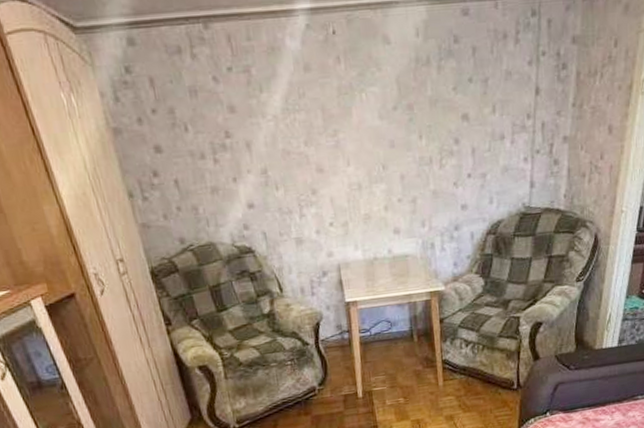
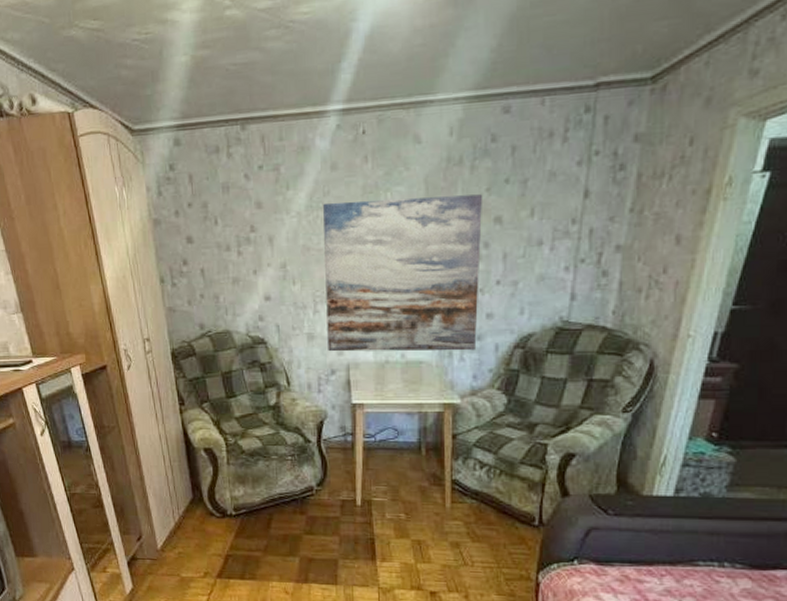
wall art: none [300,93,455,255] -> present [323,194,482,352]

